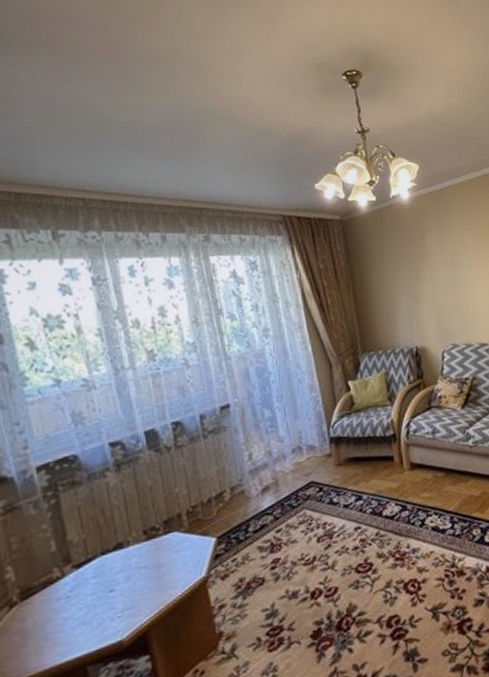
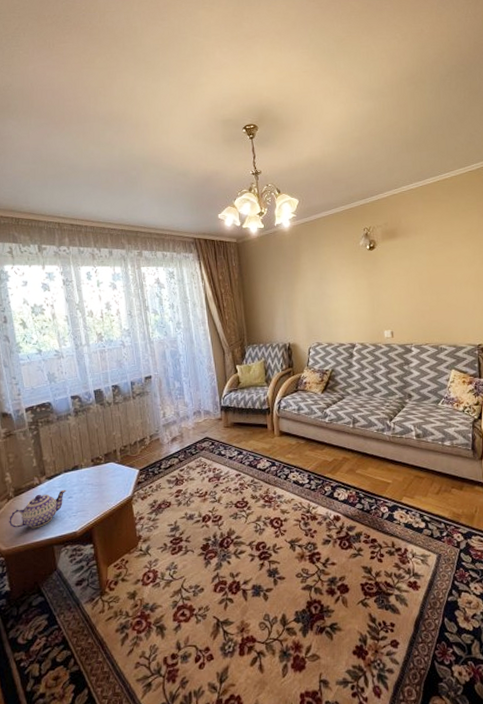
teapot: none [12,579,105,649] -> present [9,489,66,529]

